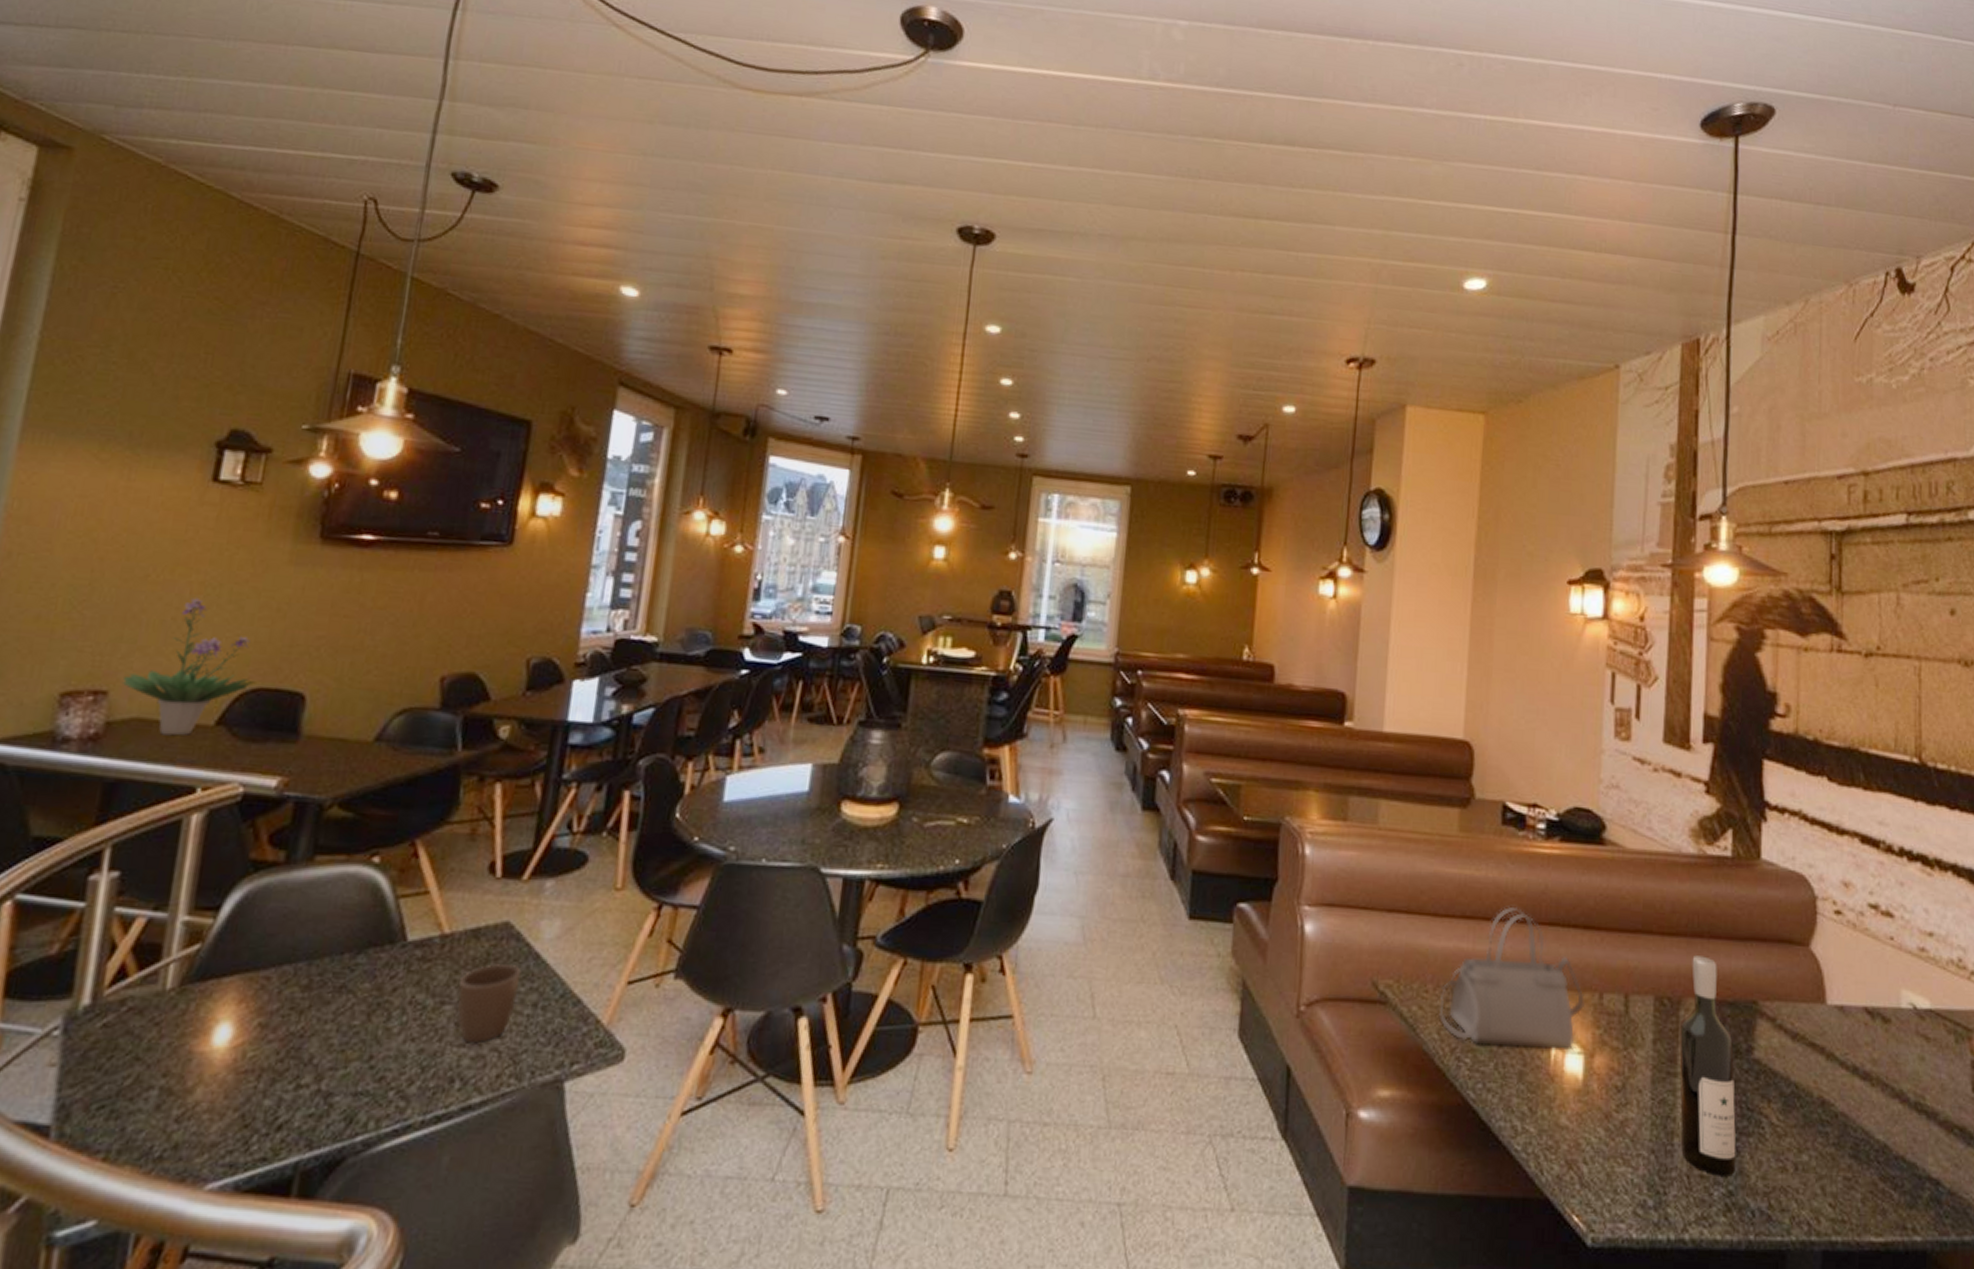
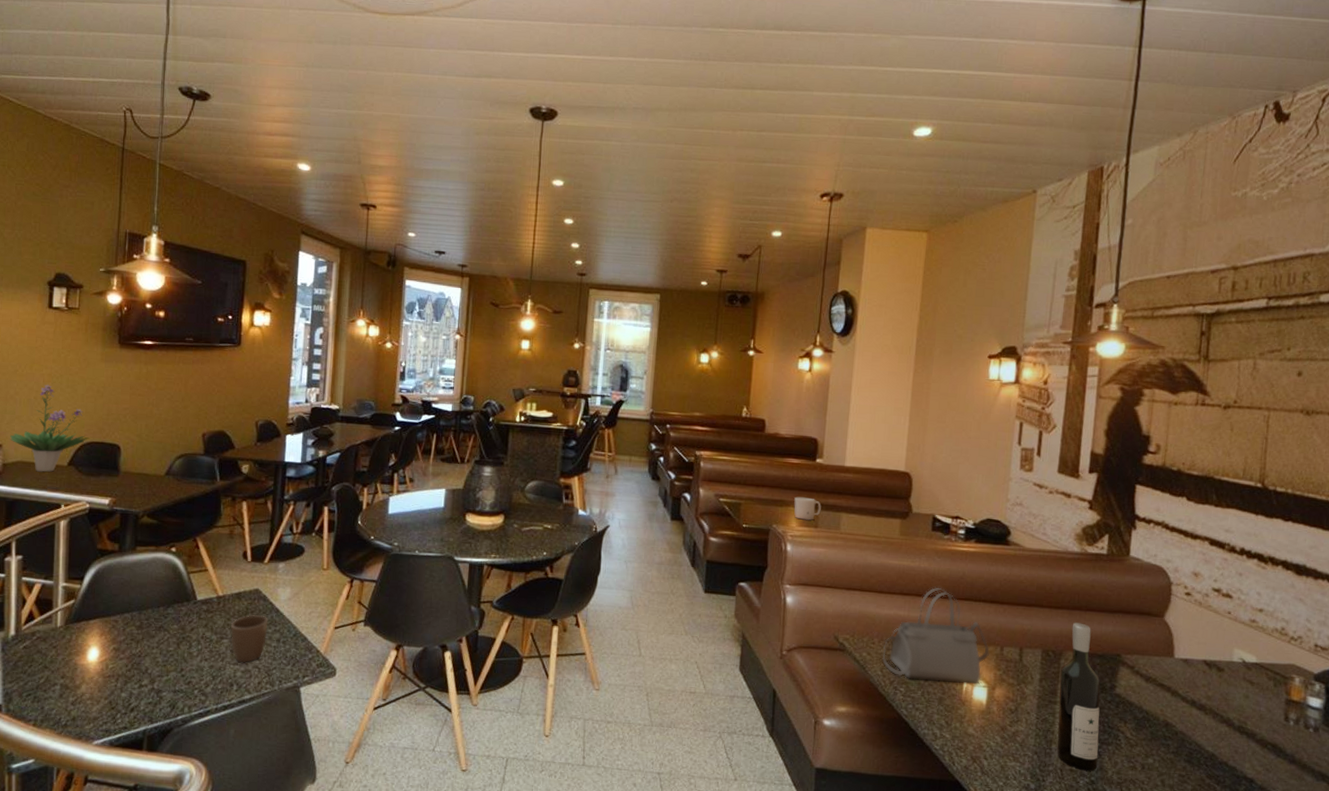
mug: none [1314,775,1352,810] -> present [794,496,821,520]

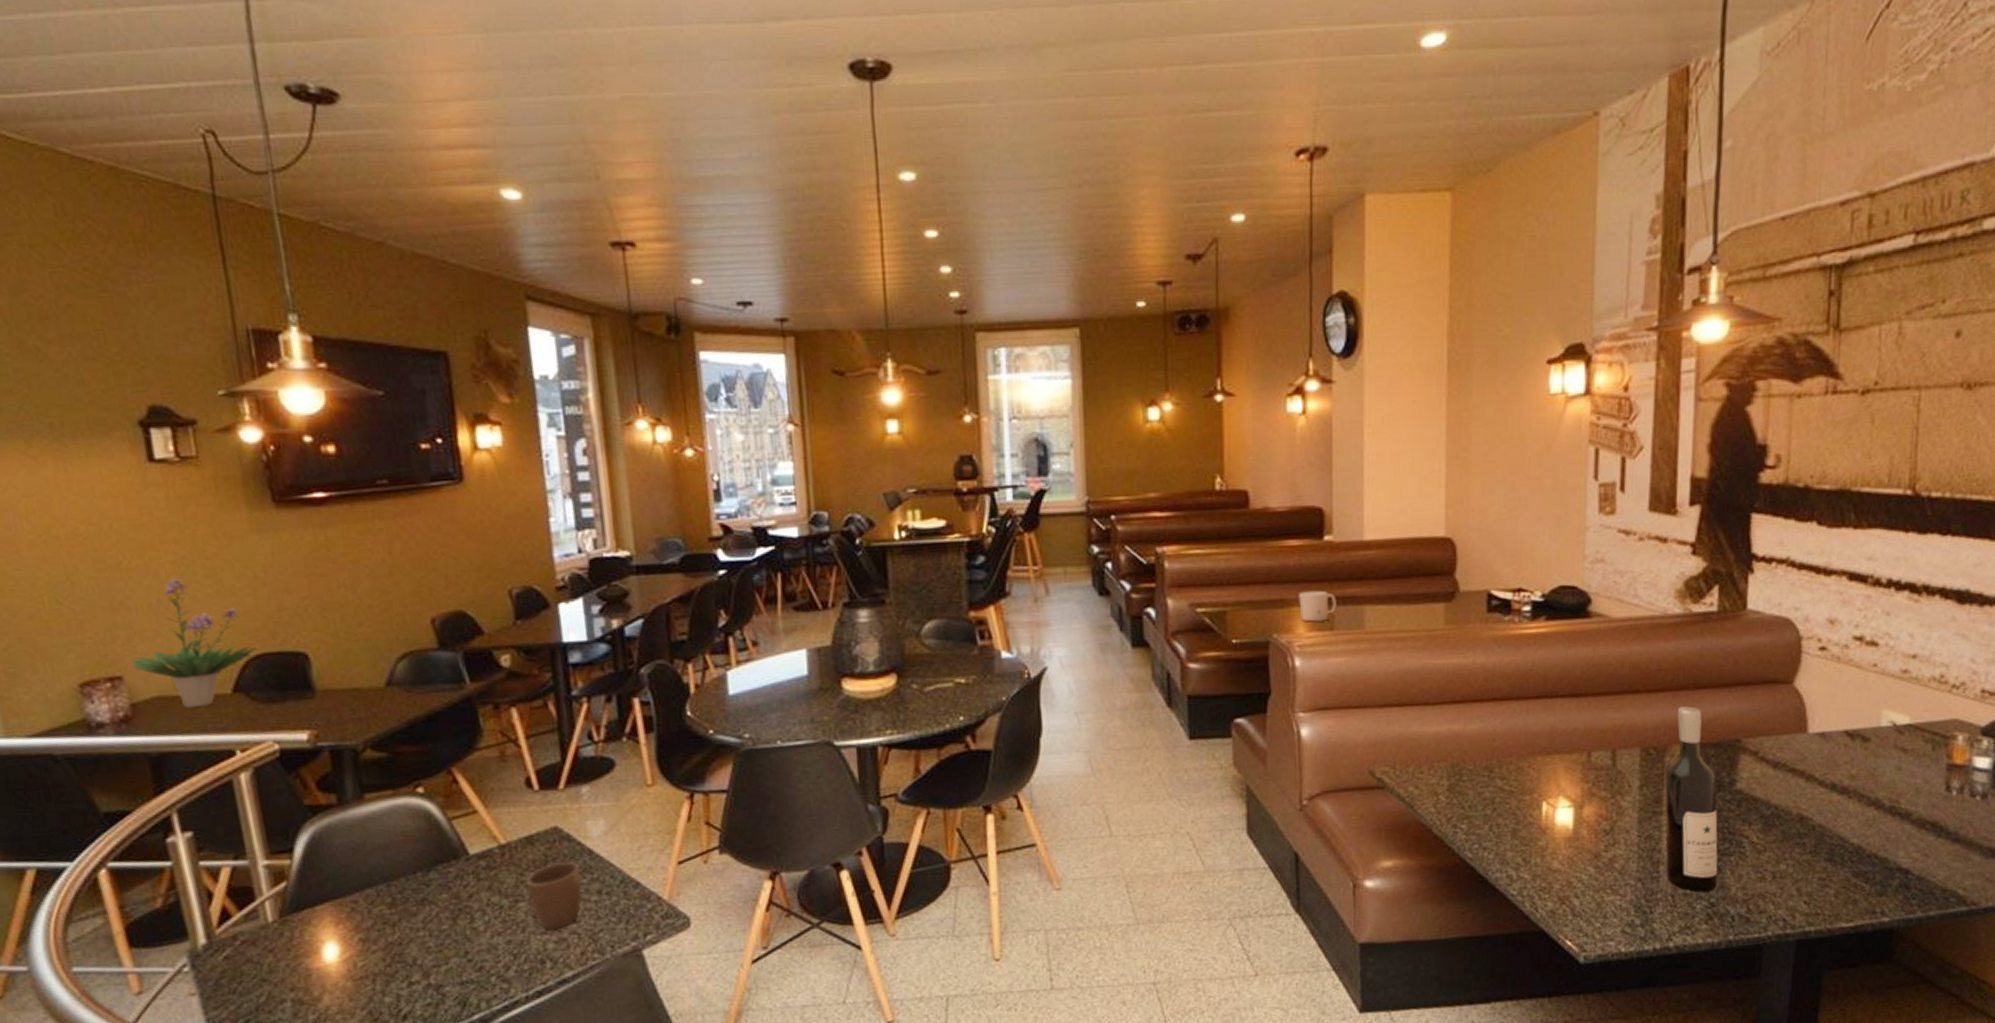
handbag: present [881,587,990,683] -> none [1434,686,1573,812]

